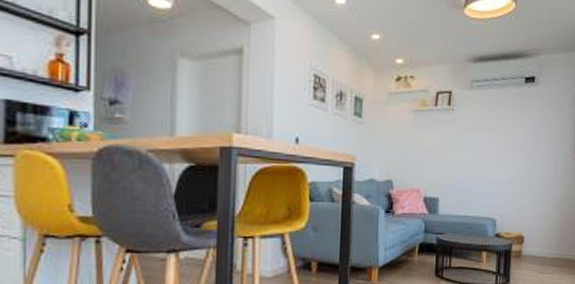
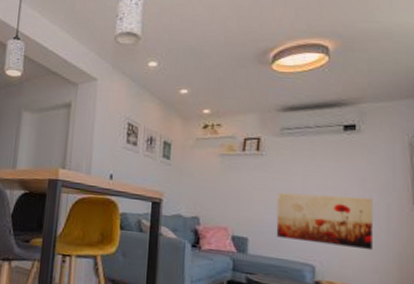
wall art: none [464,148,545,200] -> present [276,192,373,251]

